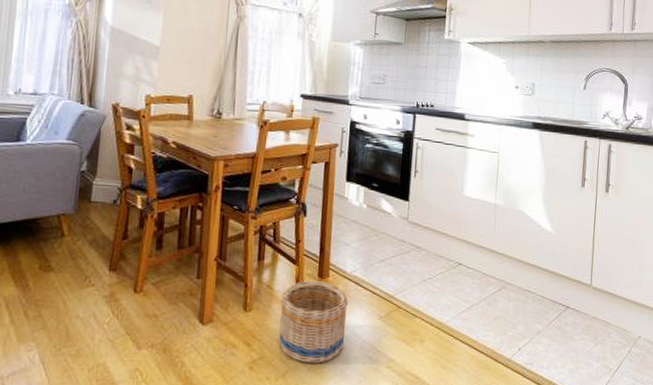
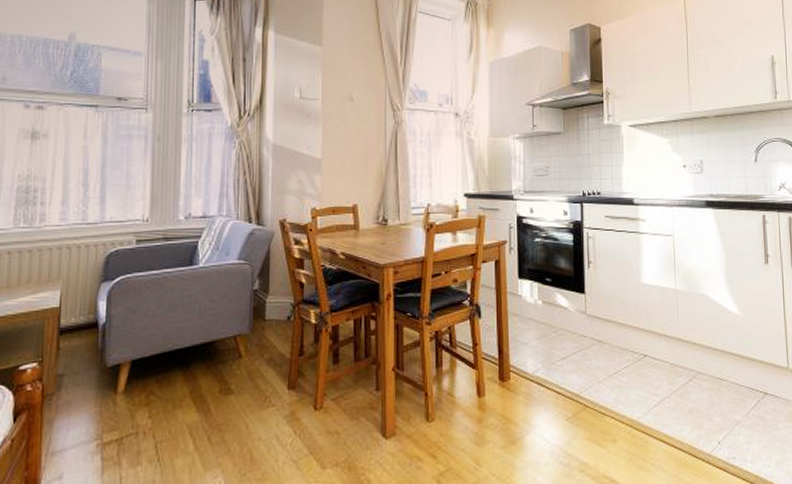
basket: present [279,281,348,363] -> none [463,385,533,473]

